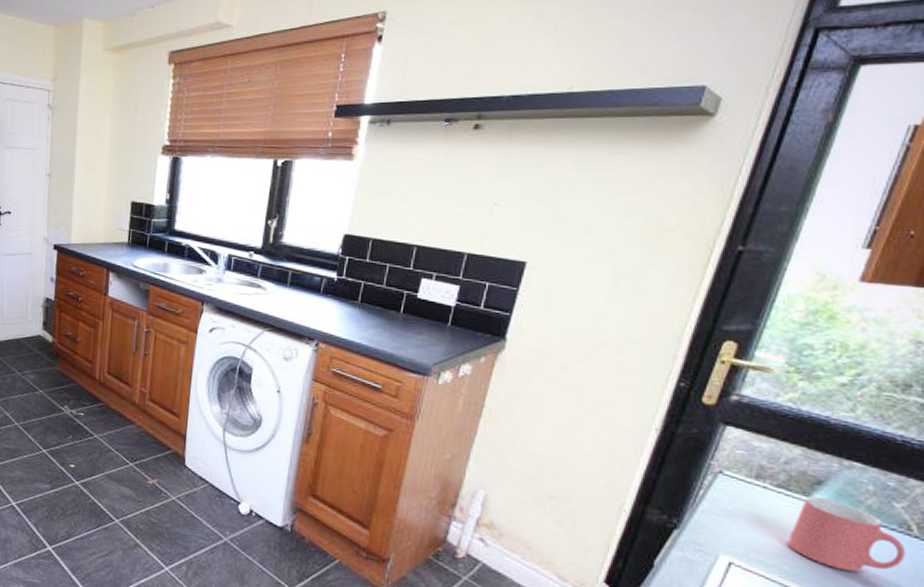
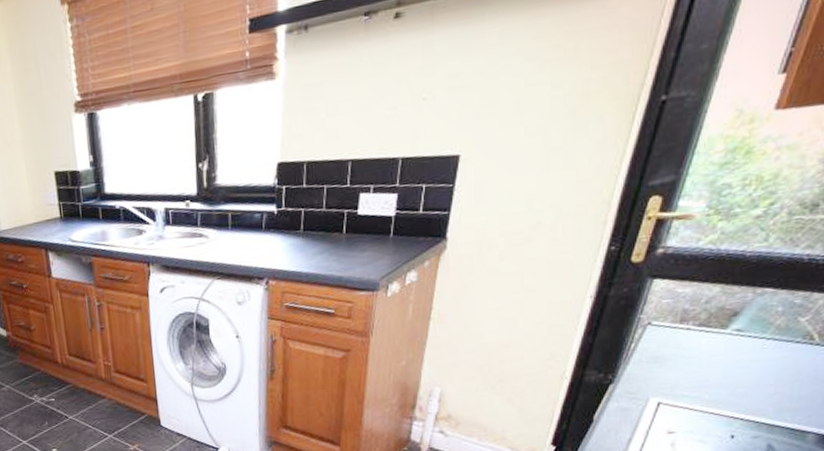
mug: present [788,497,906,572] -> none [708,327,808,388]

